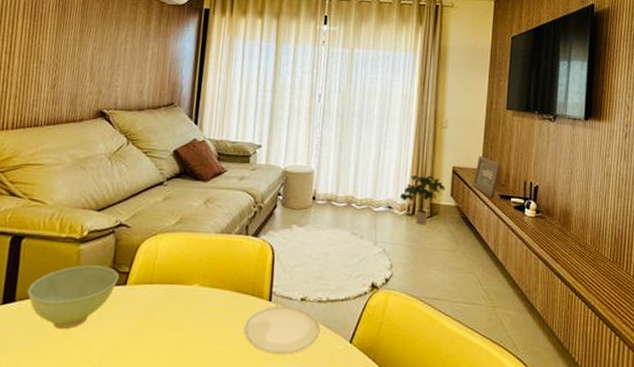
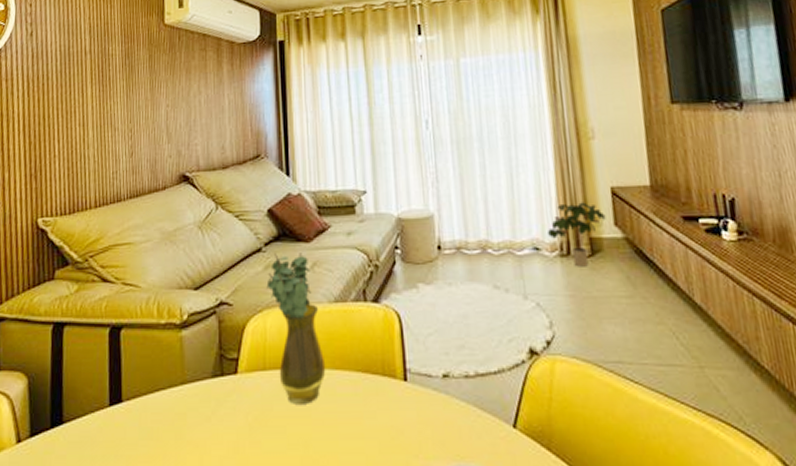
bowl: present [27,265,119,330] -> none [133,353,228,432]
vase: none [163,187,207,314] -> present [266,252,326,404]
plate: present [243,305,321,355] -> none [378,385,474,447]
picture frame: present [473,156,501,198] -> none [641,168,677,222]

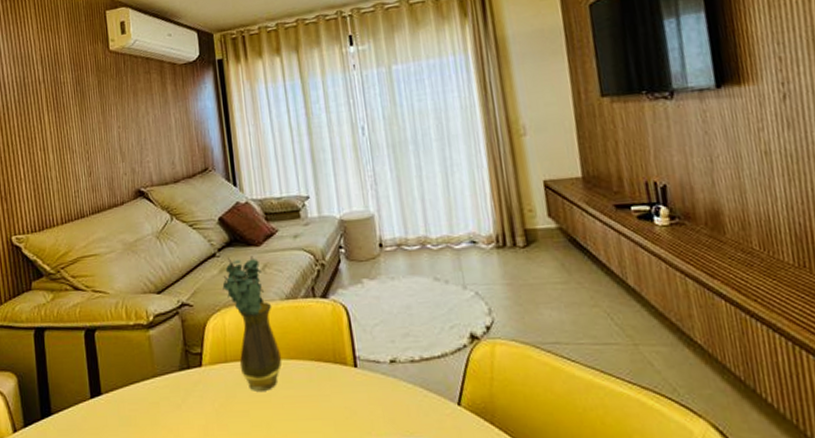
potted plant: present [546,202,606,267] -> none [482,196,540,257]

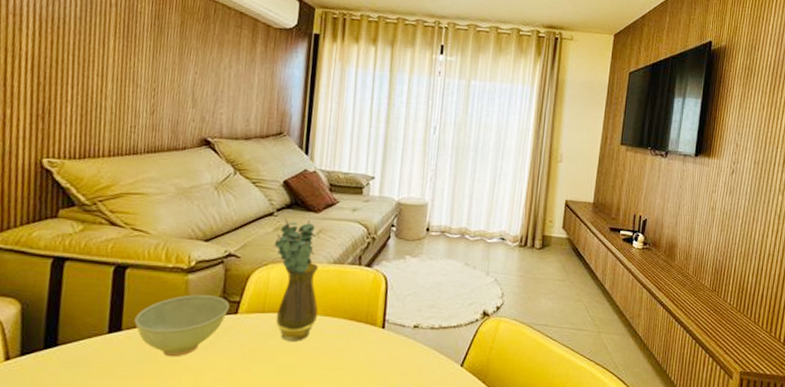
bowl: none [110,349,193,419] -> present [134,294,230,357]

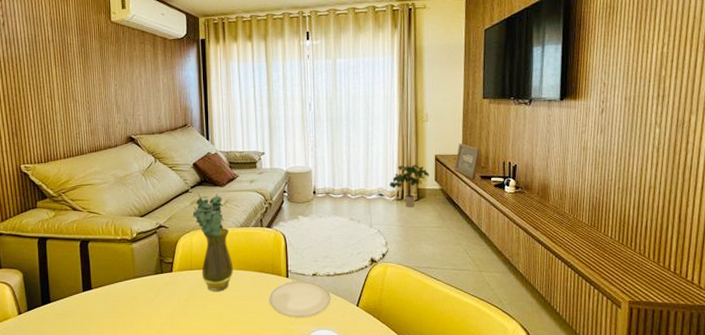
bowl: present [134,294,230,357] -> none [99,259,166,308]
plate: none [357,332,433,378] -> present [268,280,332,318]
potted plant: none [512,207,558,256] -> present [389,164,430,208]
picture frame: none [584,190,612,231] -> present [455,143,480,179]

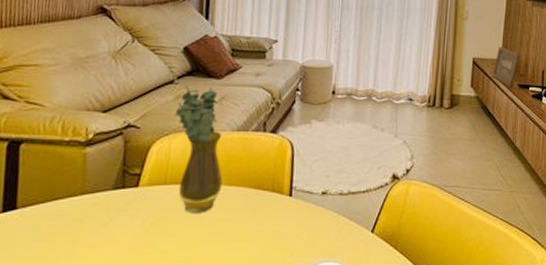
plate: present [268,280,332,318] -> none [263,199,343,247]
potted plant: present [389,164,430,208] -> none [420,66,466,116]

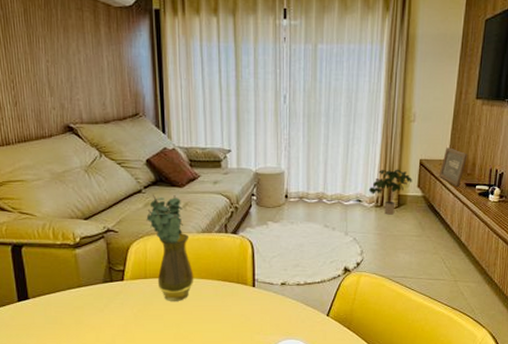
potted plant: none [420,66,466,116] -> present [368,169,413,215]

